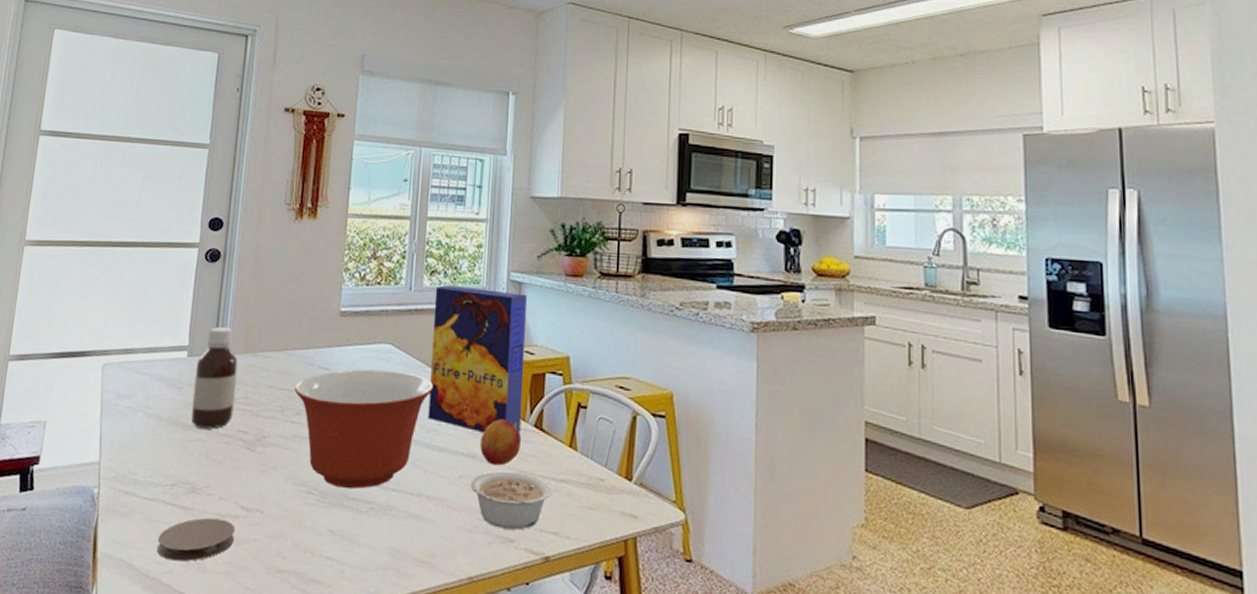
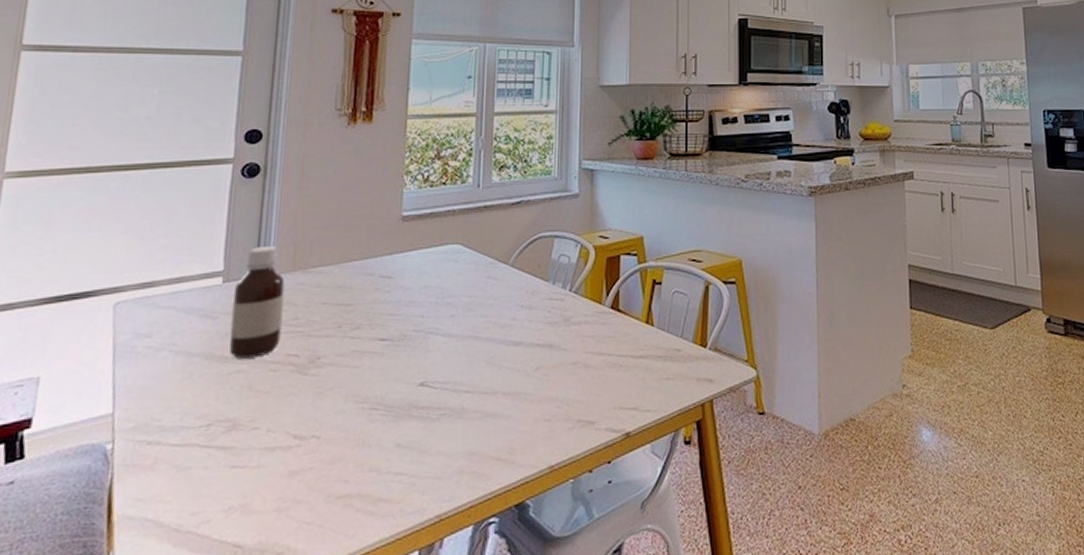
coaster: present [157,517,235,562] -> none [191,452,287,509]
mixing bowl: present [294,369,434,489] -> none [352,270,507,399]
cereal box: present [428,285,527,432] -> none [501,178,600,321]
legume: present [470,471,552,530] -> none [548,354,630,413]
fruit: present [480,419,521,466] -> none [557,305,598,352]

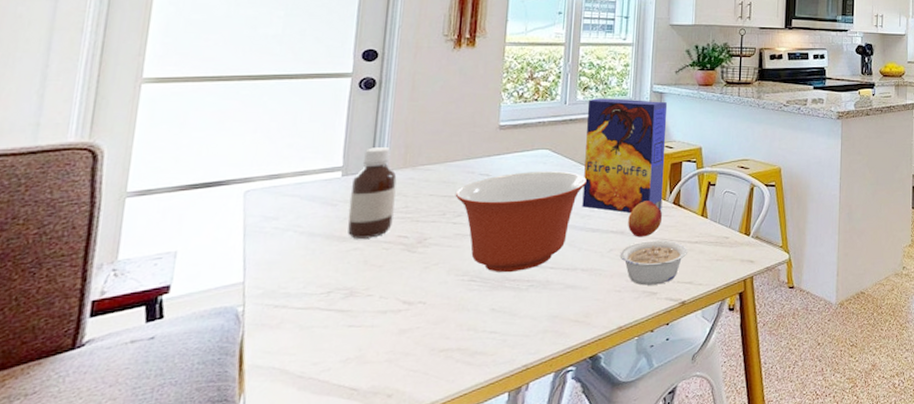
mixing bowl: none [352,270,507,399] -> present [455,171,588,273]
cereal box: none [501,178,600,321] -> present [582,98,667,213]
legume: none [548,354,630,413] -> present [619,240,687,286]
fruit: none [557,305,598,352] -> present [628,201,662,237]

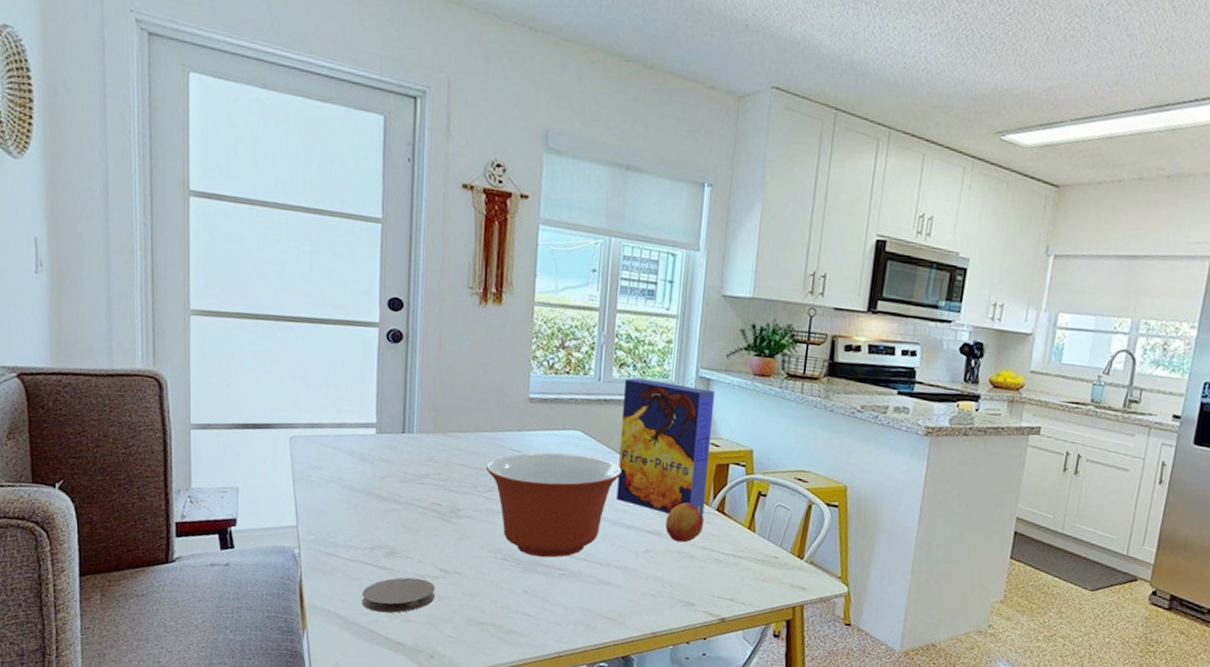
coaster: none [313,315,397,360] -> present [361,577,435,613]
bottle: present [348,147,397,239] -> none [384,406,428,501]
legume: present [619,240,687,286] -> none [655,547,731,596]

